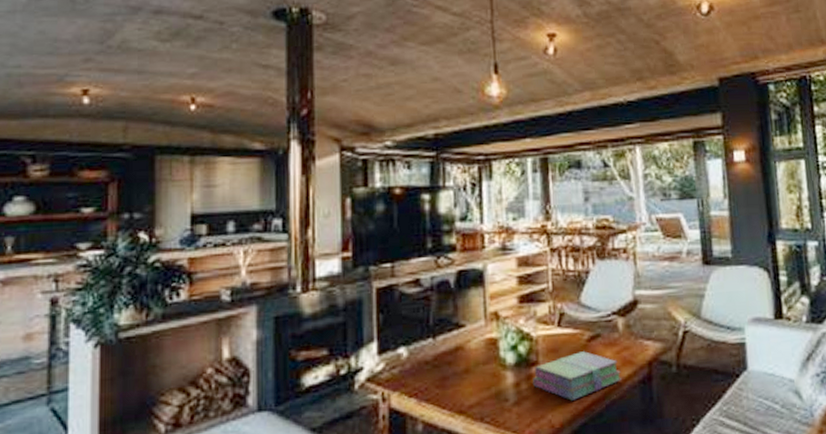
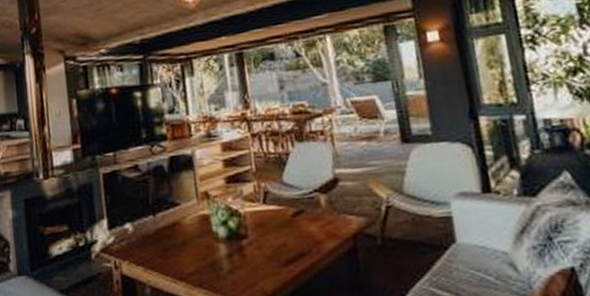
stack of books: present [533,351,621,401] -> none [244,226,328,270]

